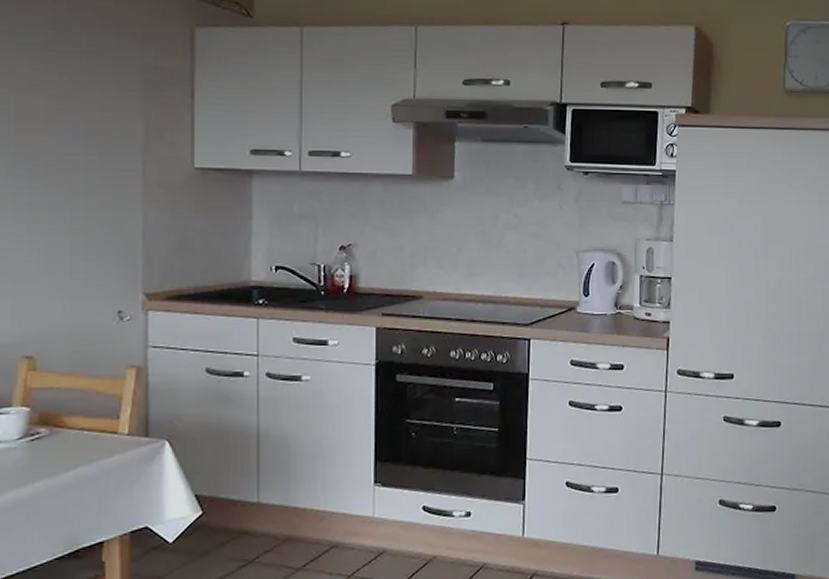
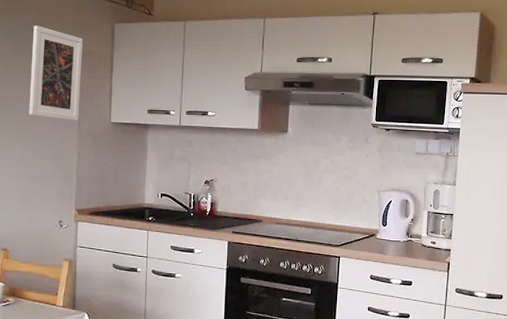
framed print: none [60,27,145,167] -> present [28,25,83,121]

